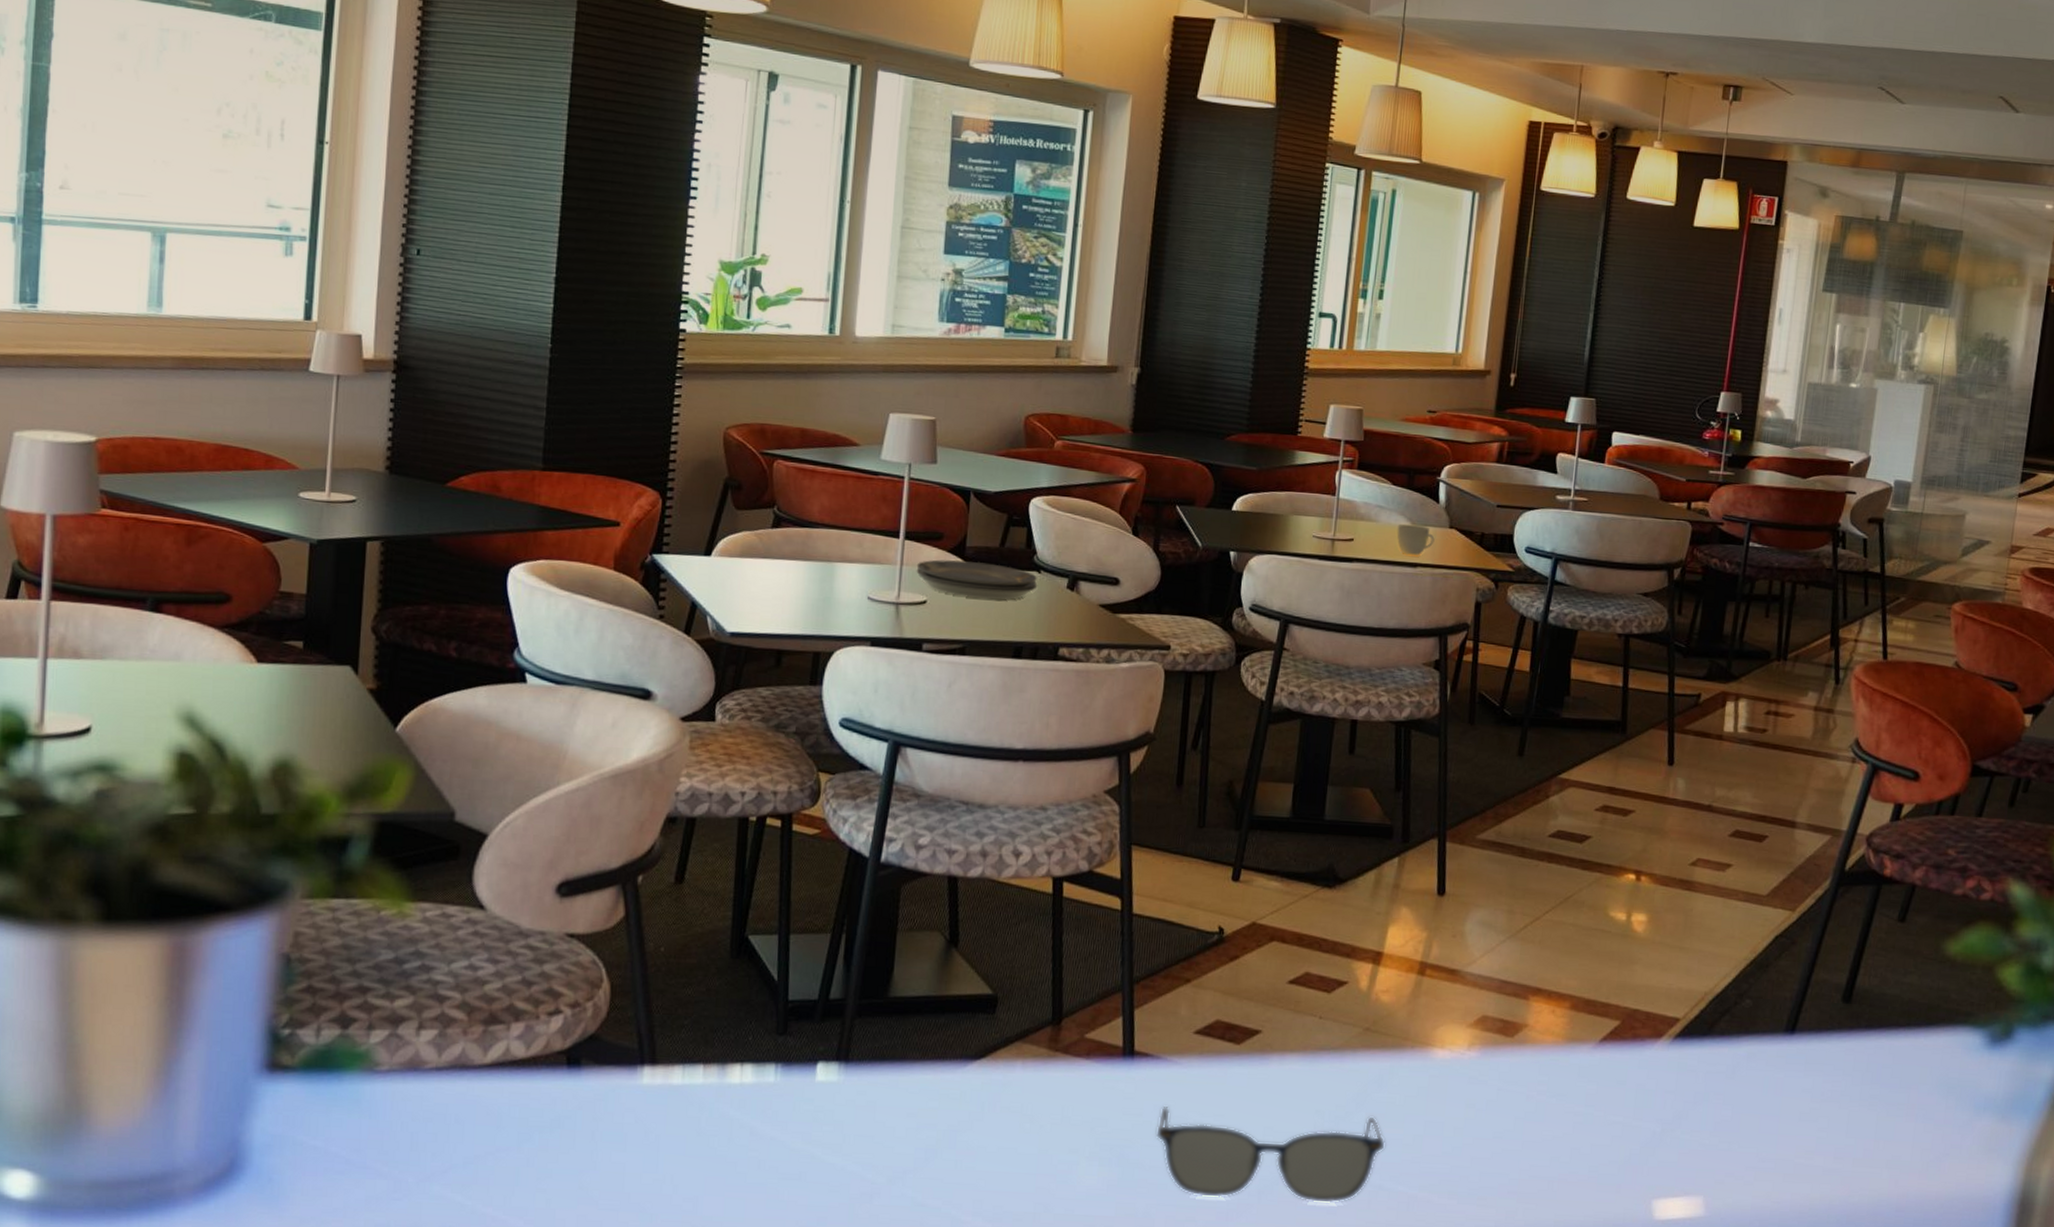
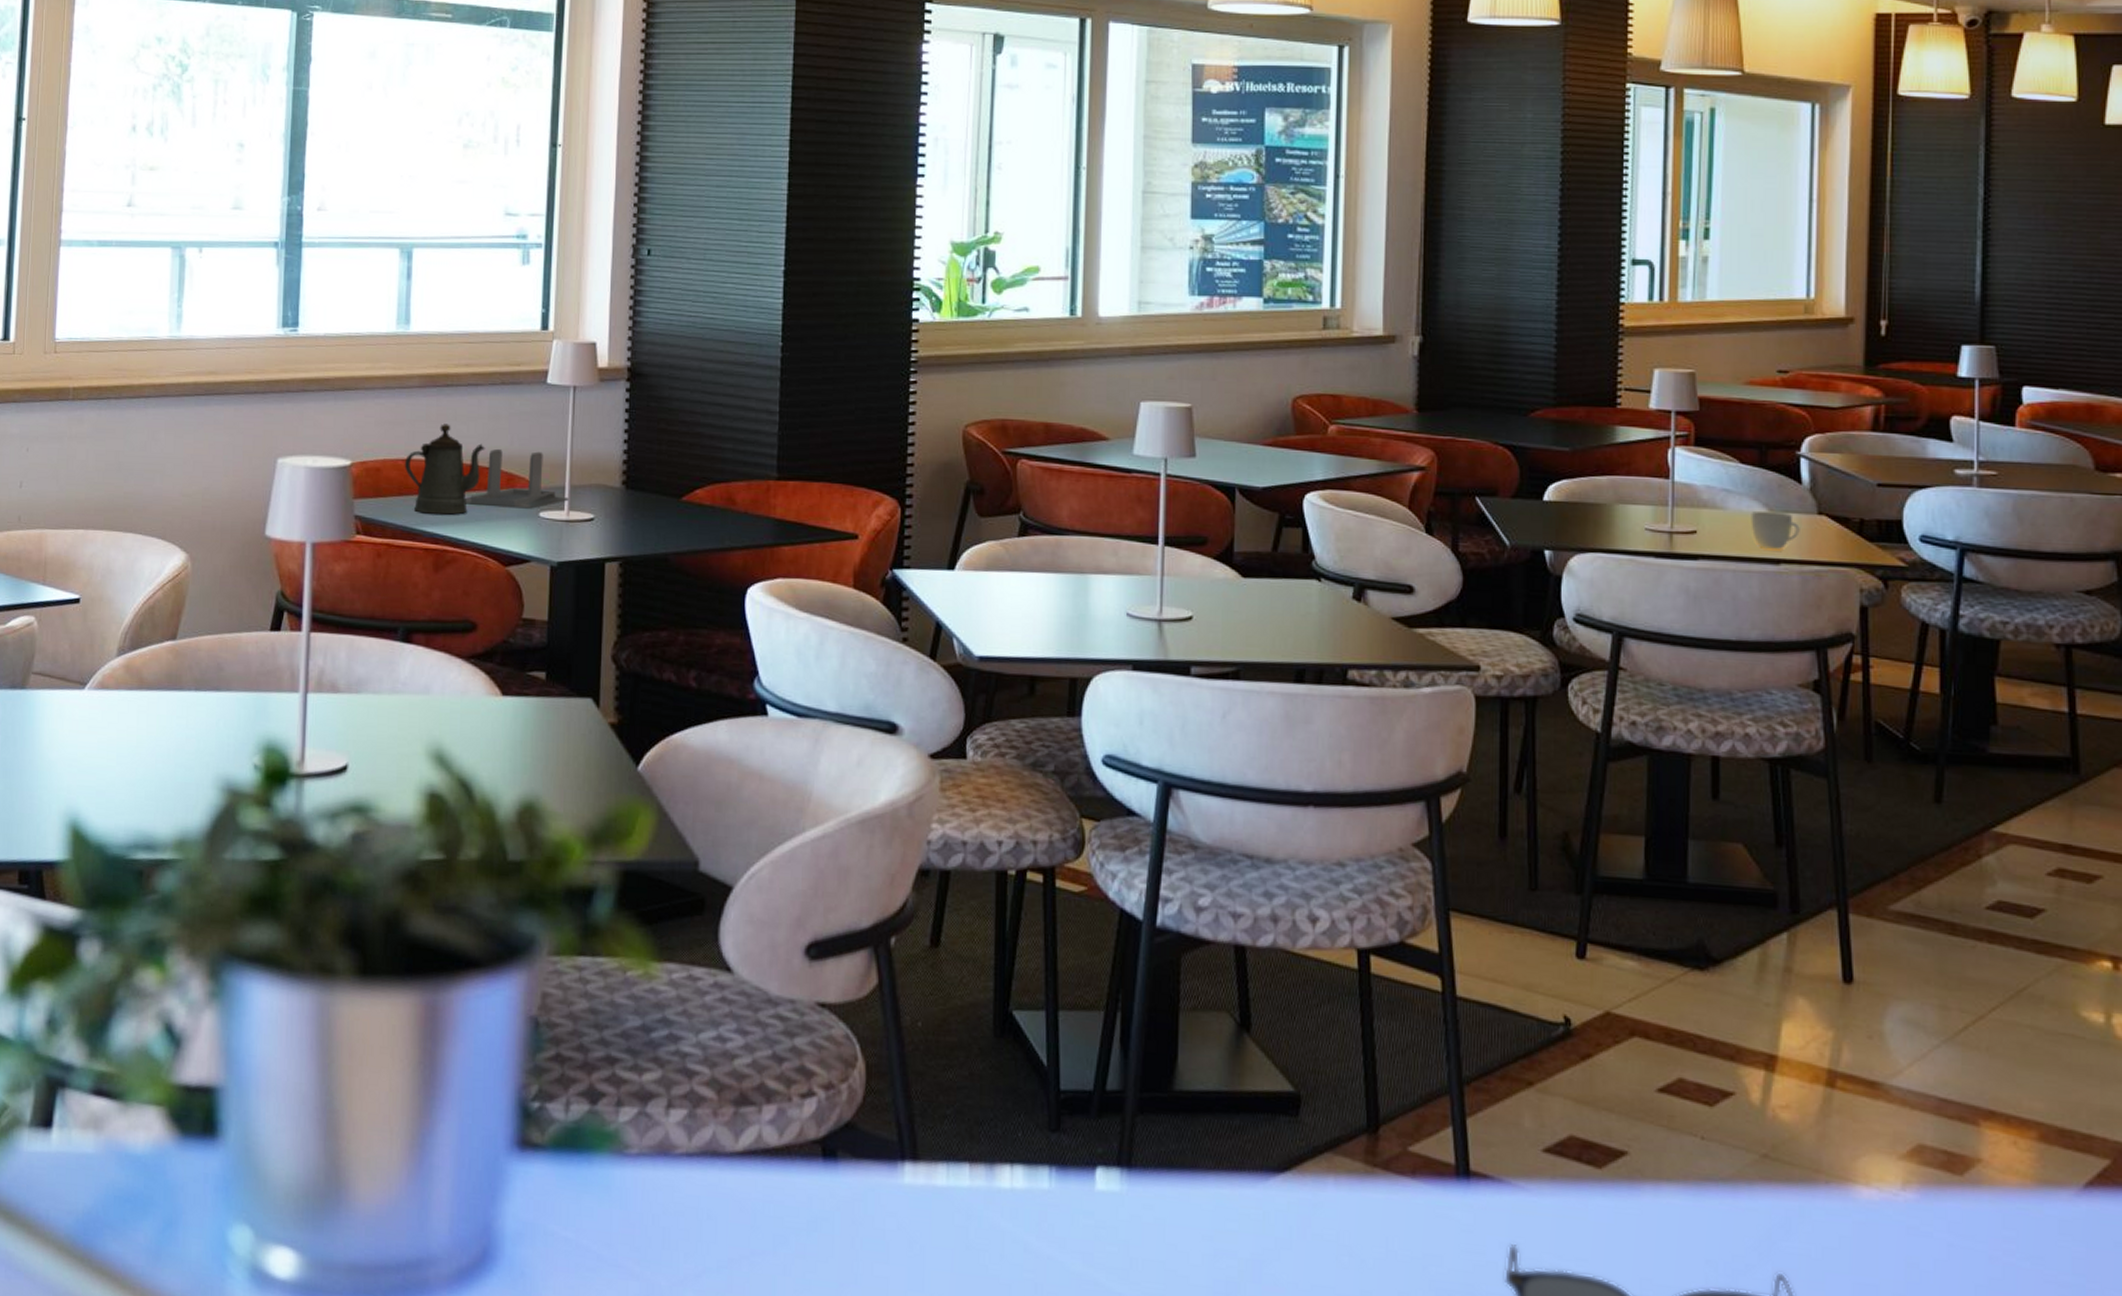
coffee pot: none [154,405,243,492] -> present [404,423,486,515]
napkin holder: none [220,431,330,490] -> present [465,448,569,509]
plate: present [916,559,1038,600] -> none [1179,568,1319,614]

